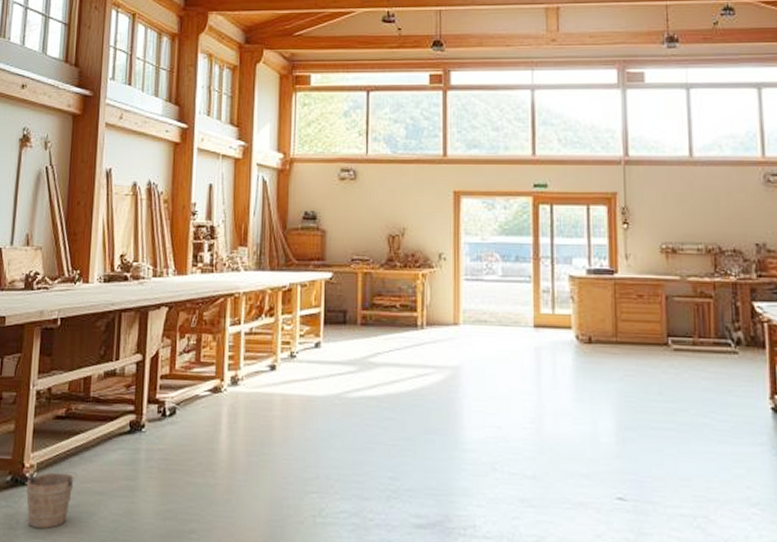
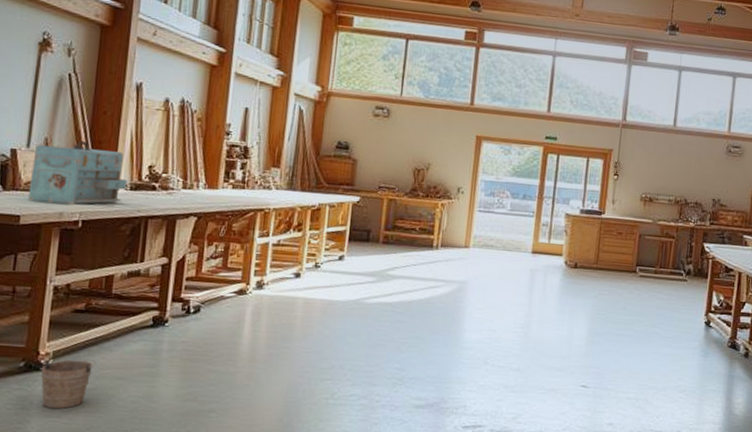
toolbox: none [12,233,101,303] -> present [28,140,128,206]

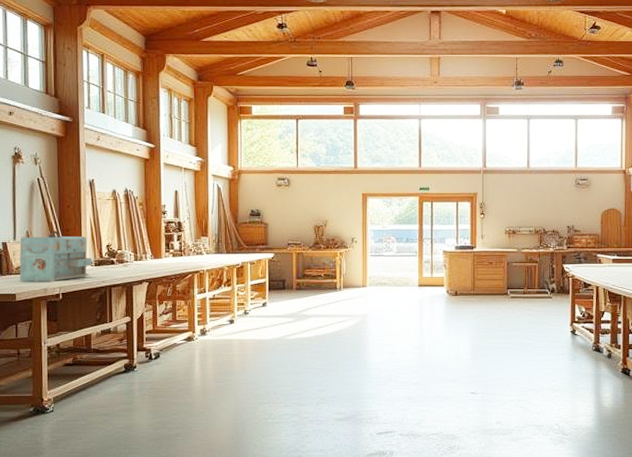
bucket: present [41,357,97,409] -> none [46,401,87,442]

